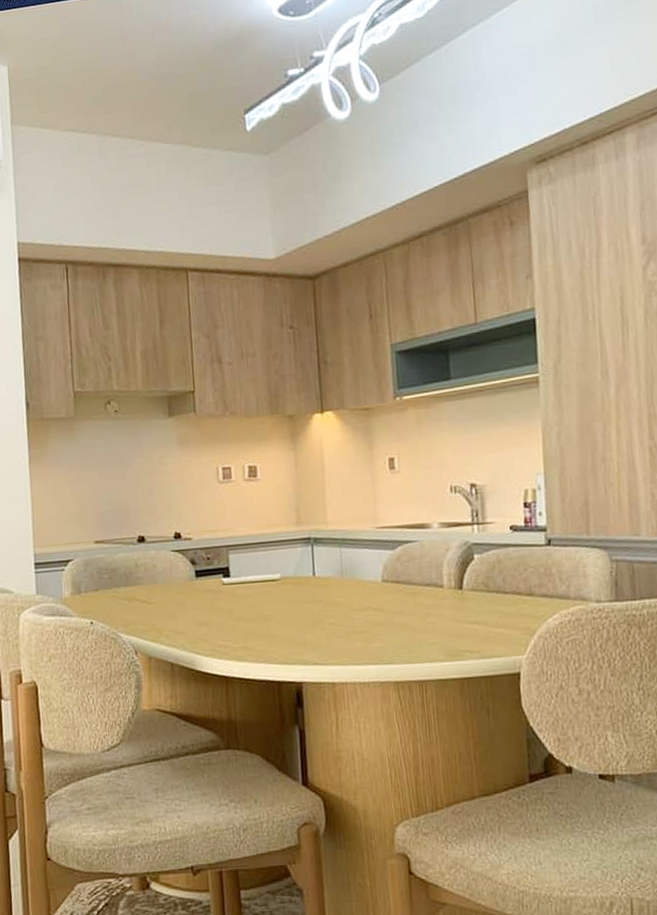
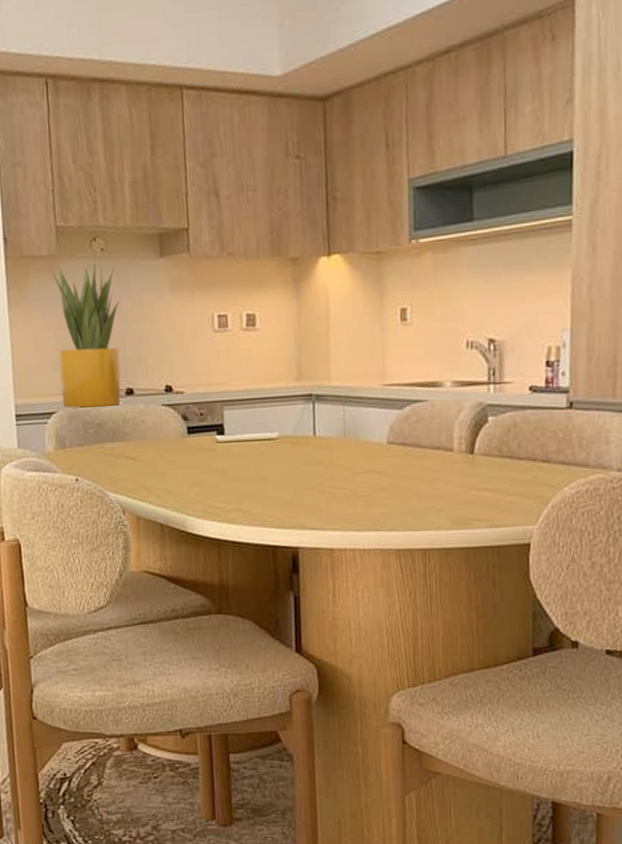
planter: none [68,420,133,556] -> present [50,260,121,409]

